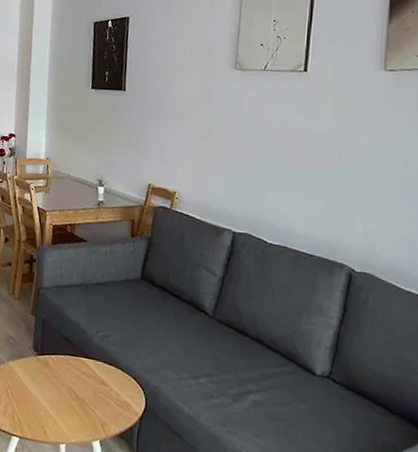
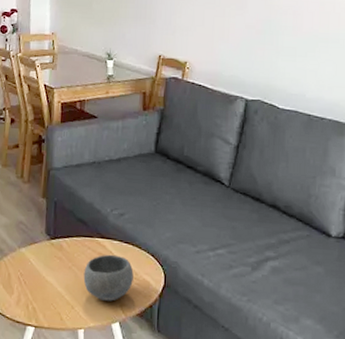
bowl: none [67,374,116,420] -> present [83,254,134,301]

